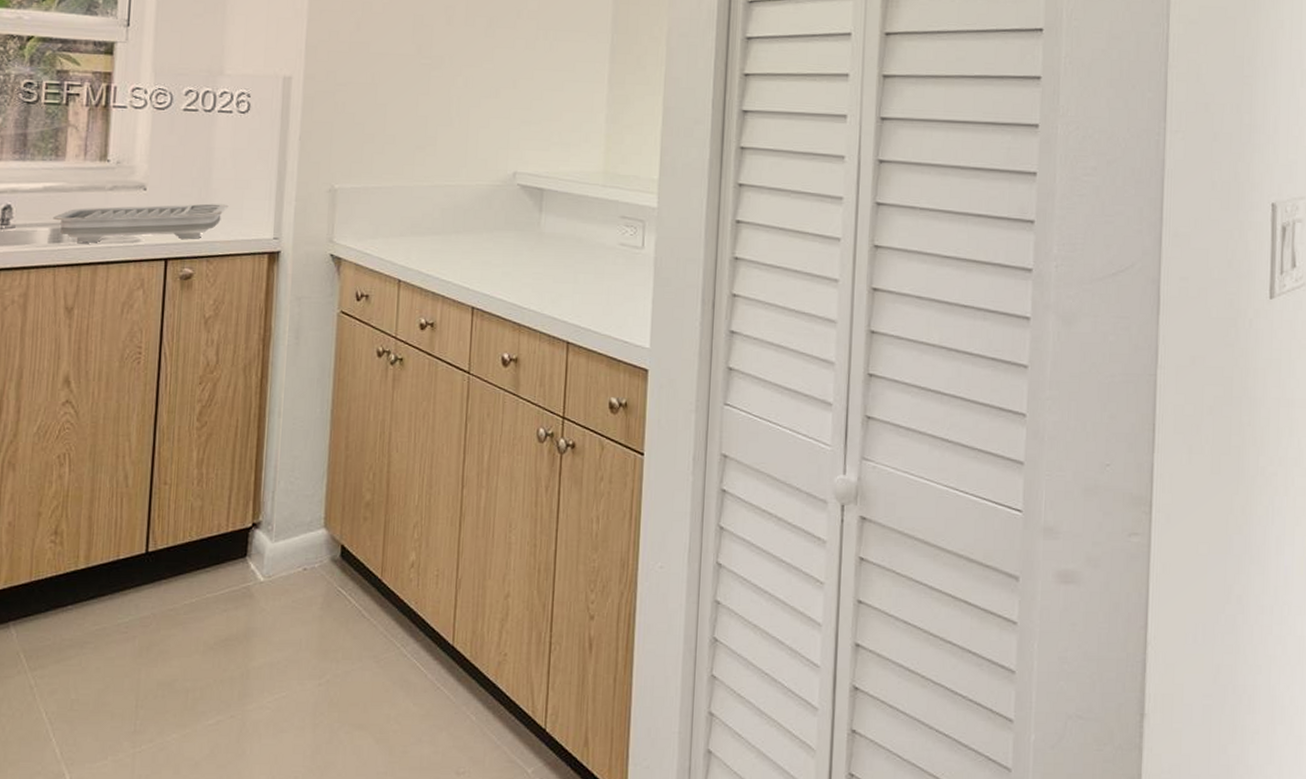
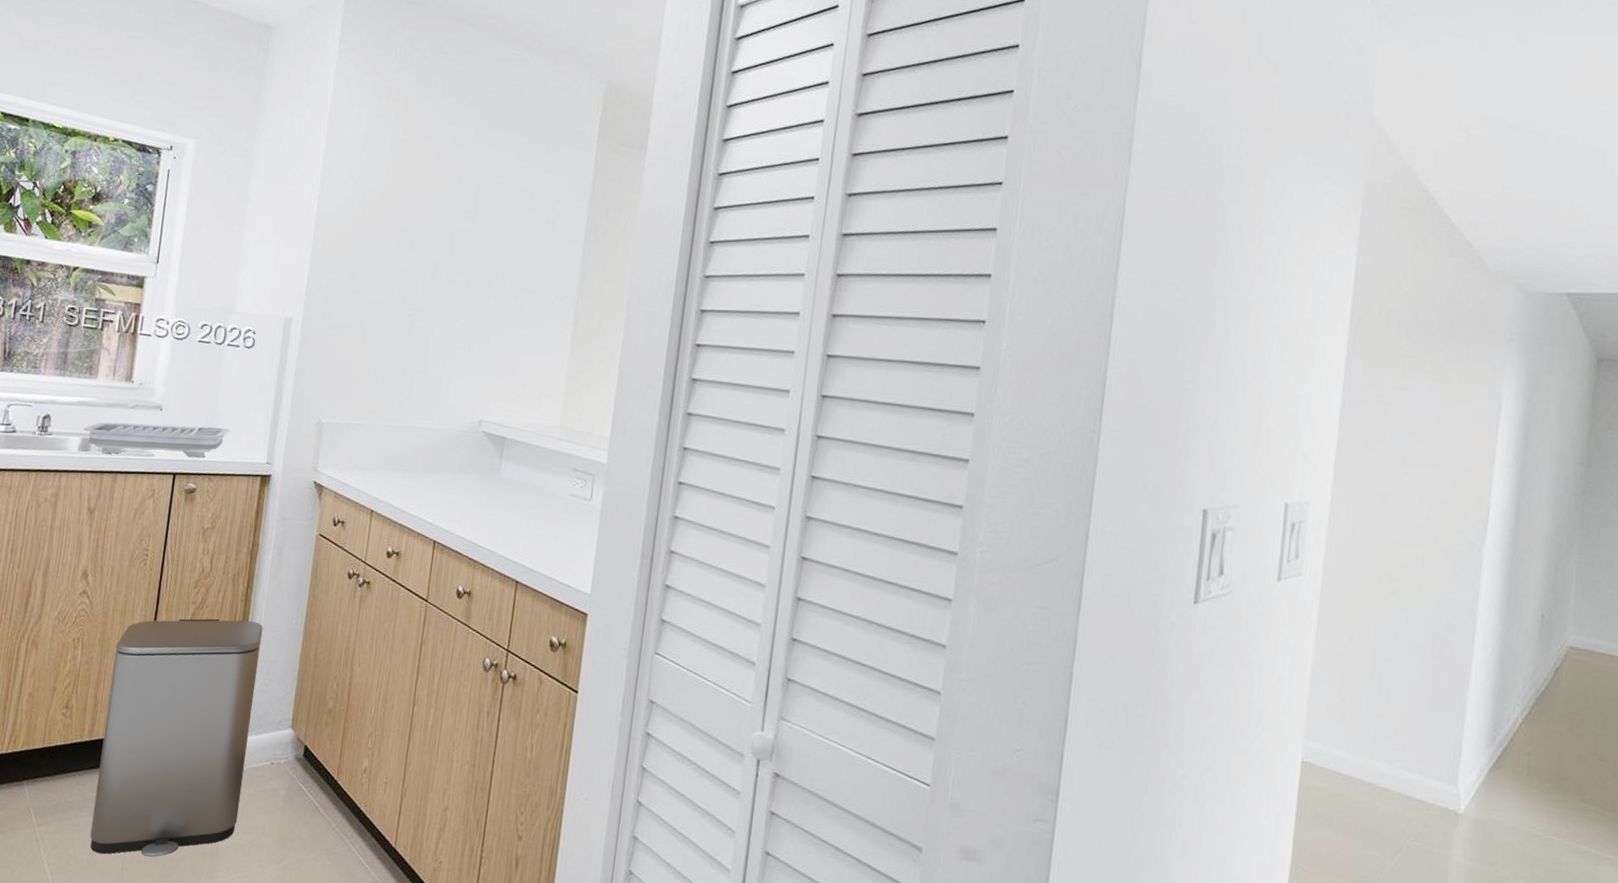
pedal bin: none [95,414,284,693] -> present [90,618,263,857]

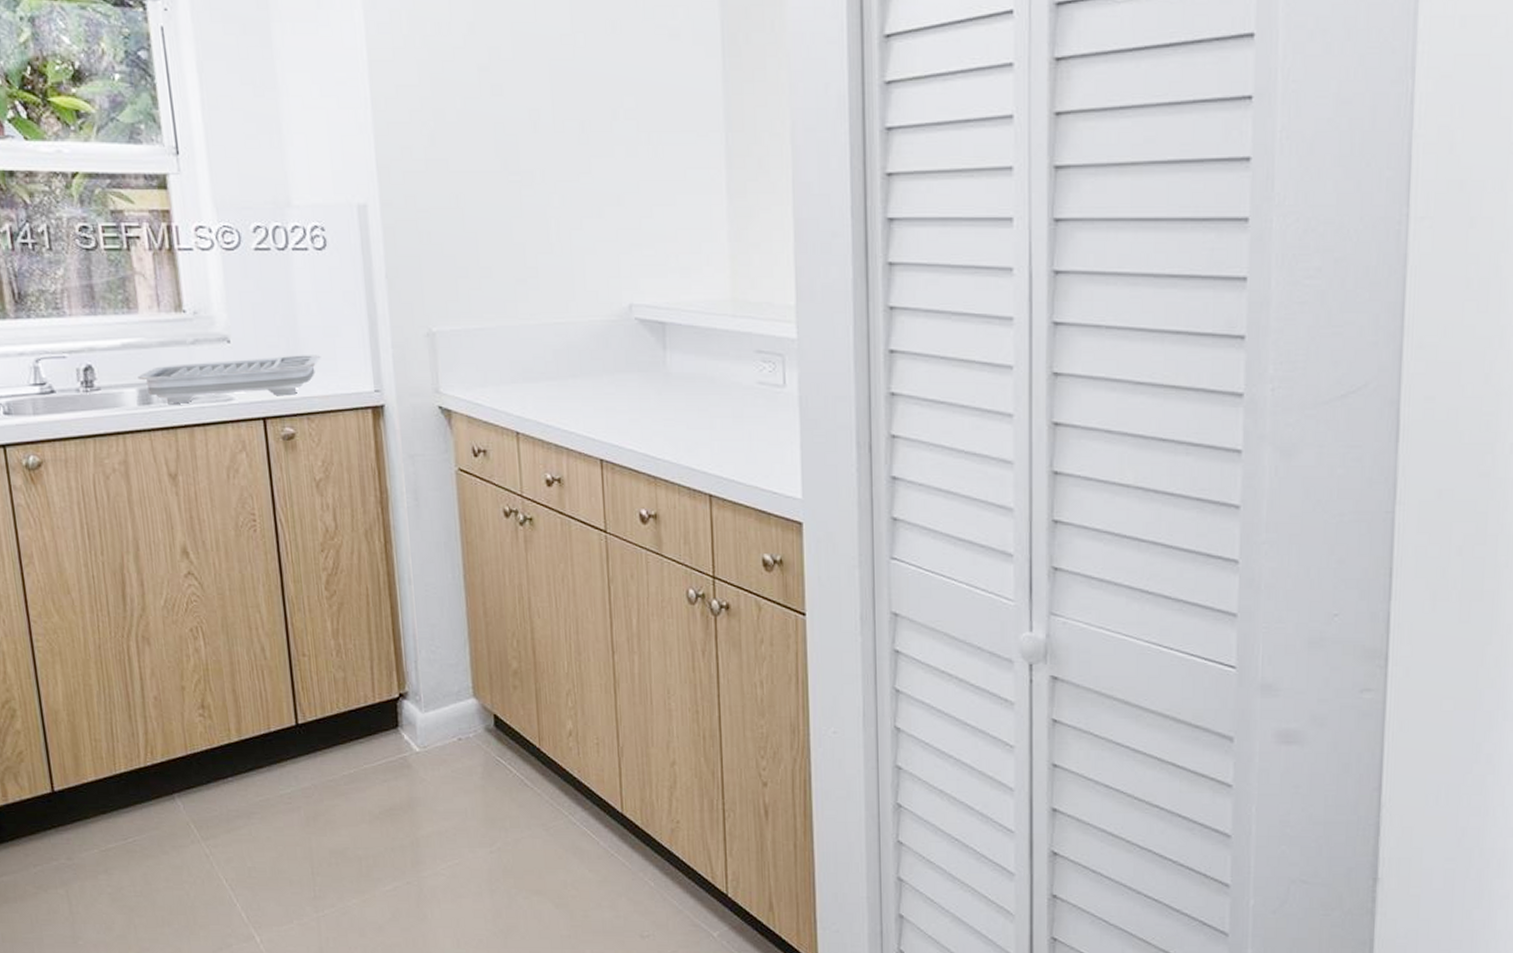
pedal bin: present [90,618,263,857] -> none [243,581,434,861]

